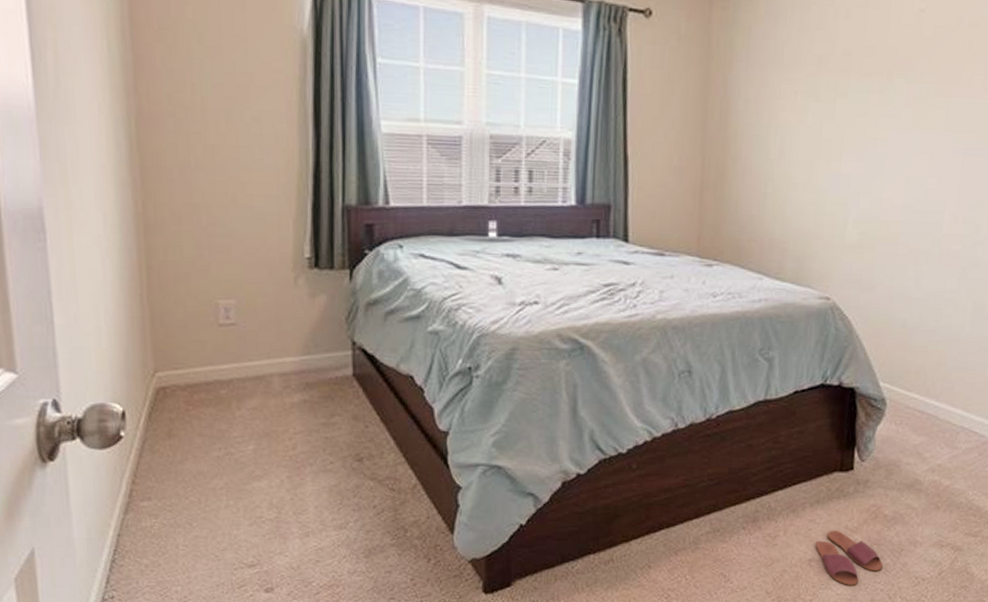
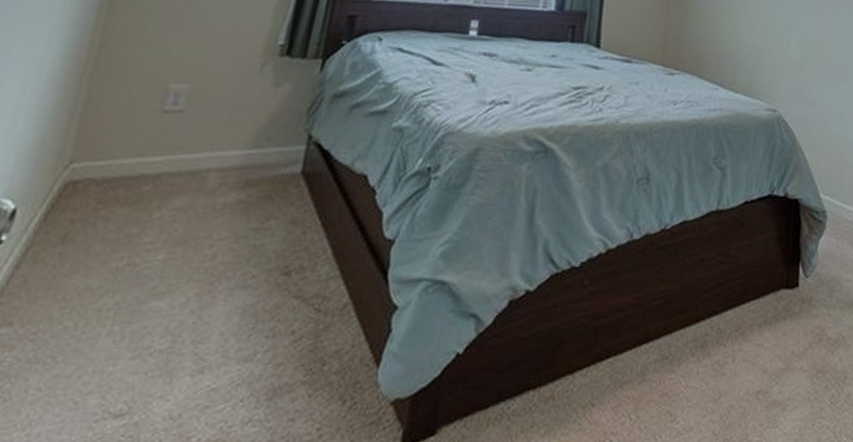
slippers: present [815,530,883,585] -> none [762,355,828,422]

